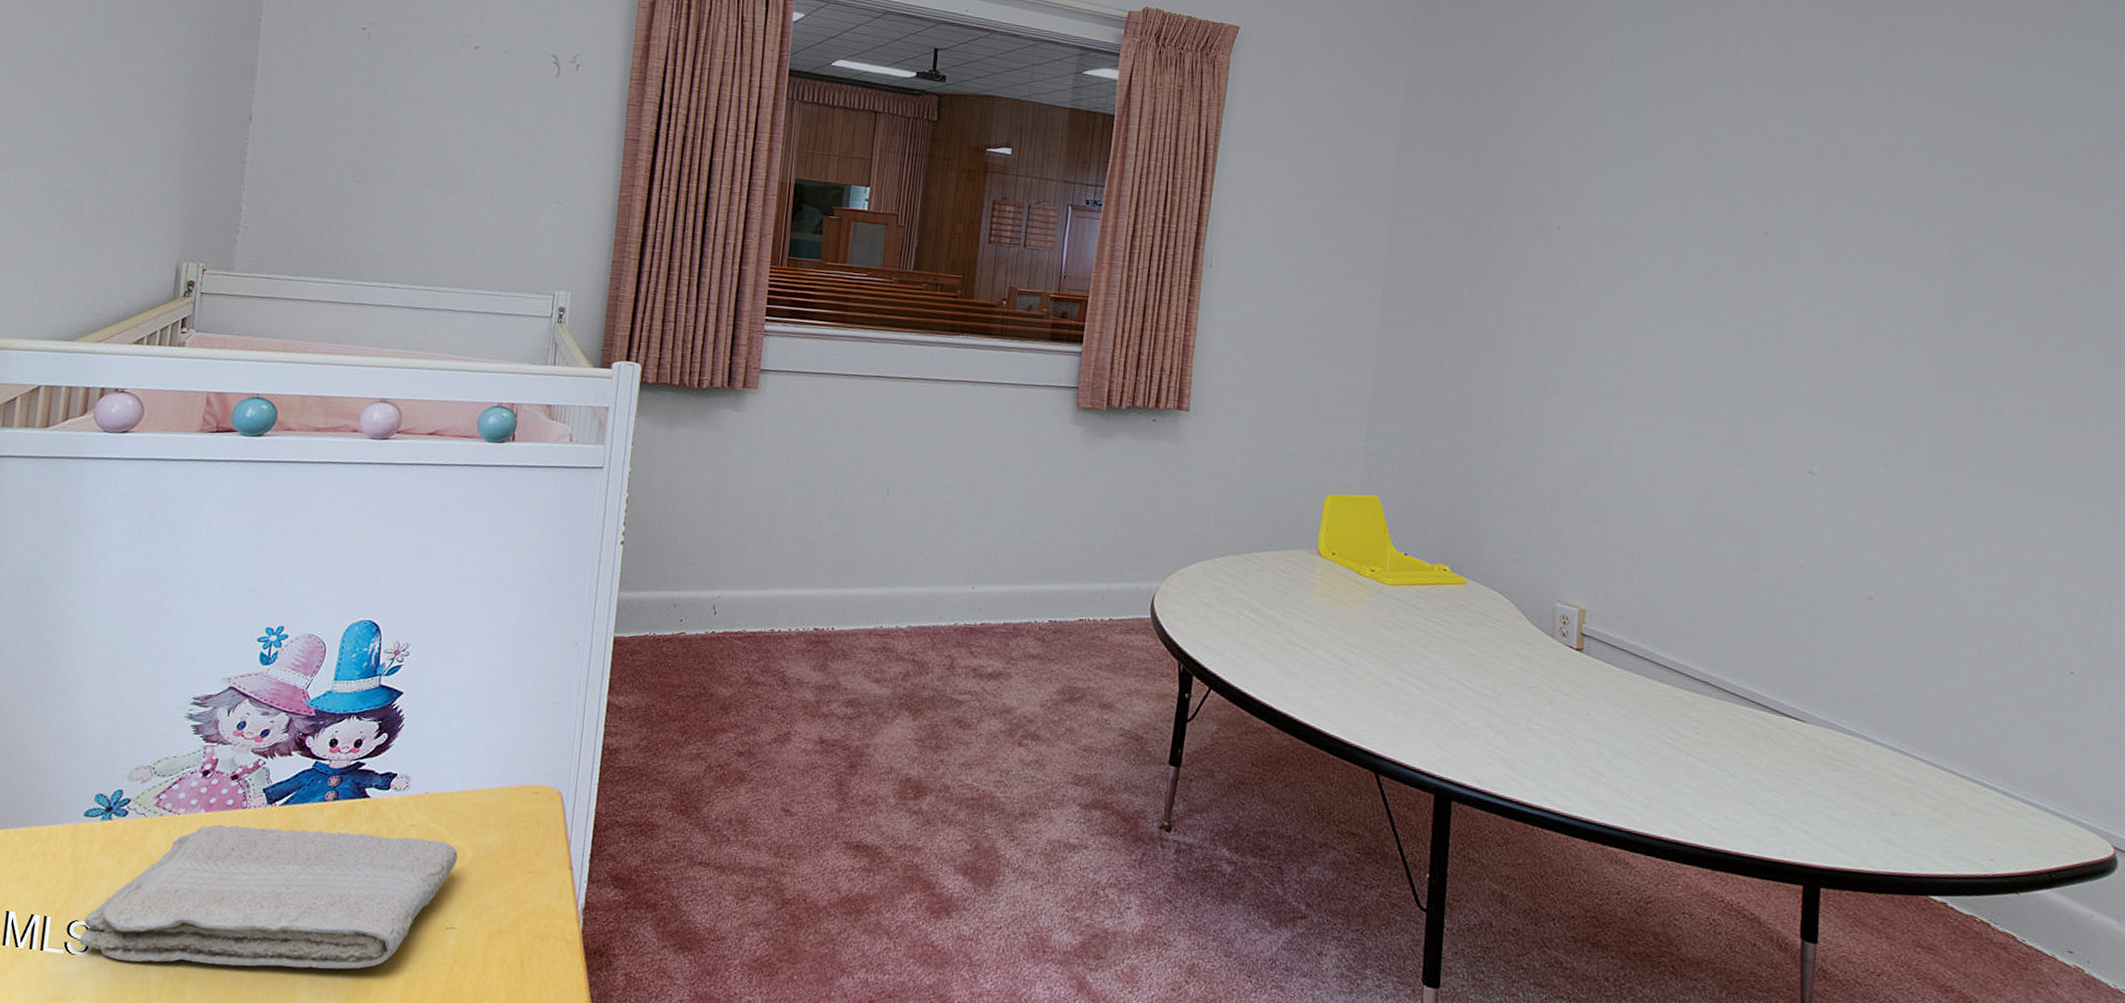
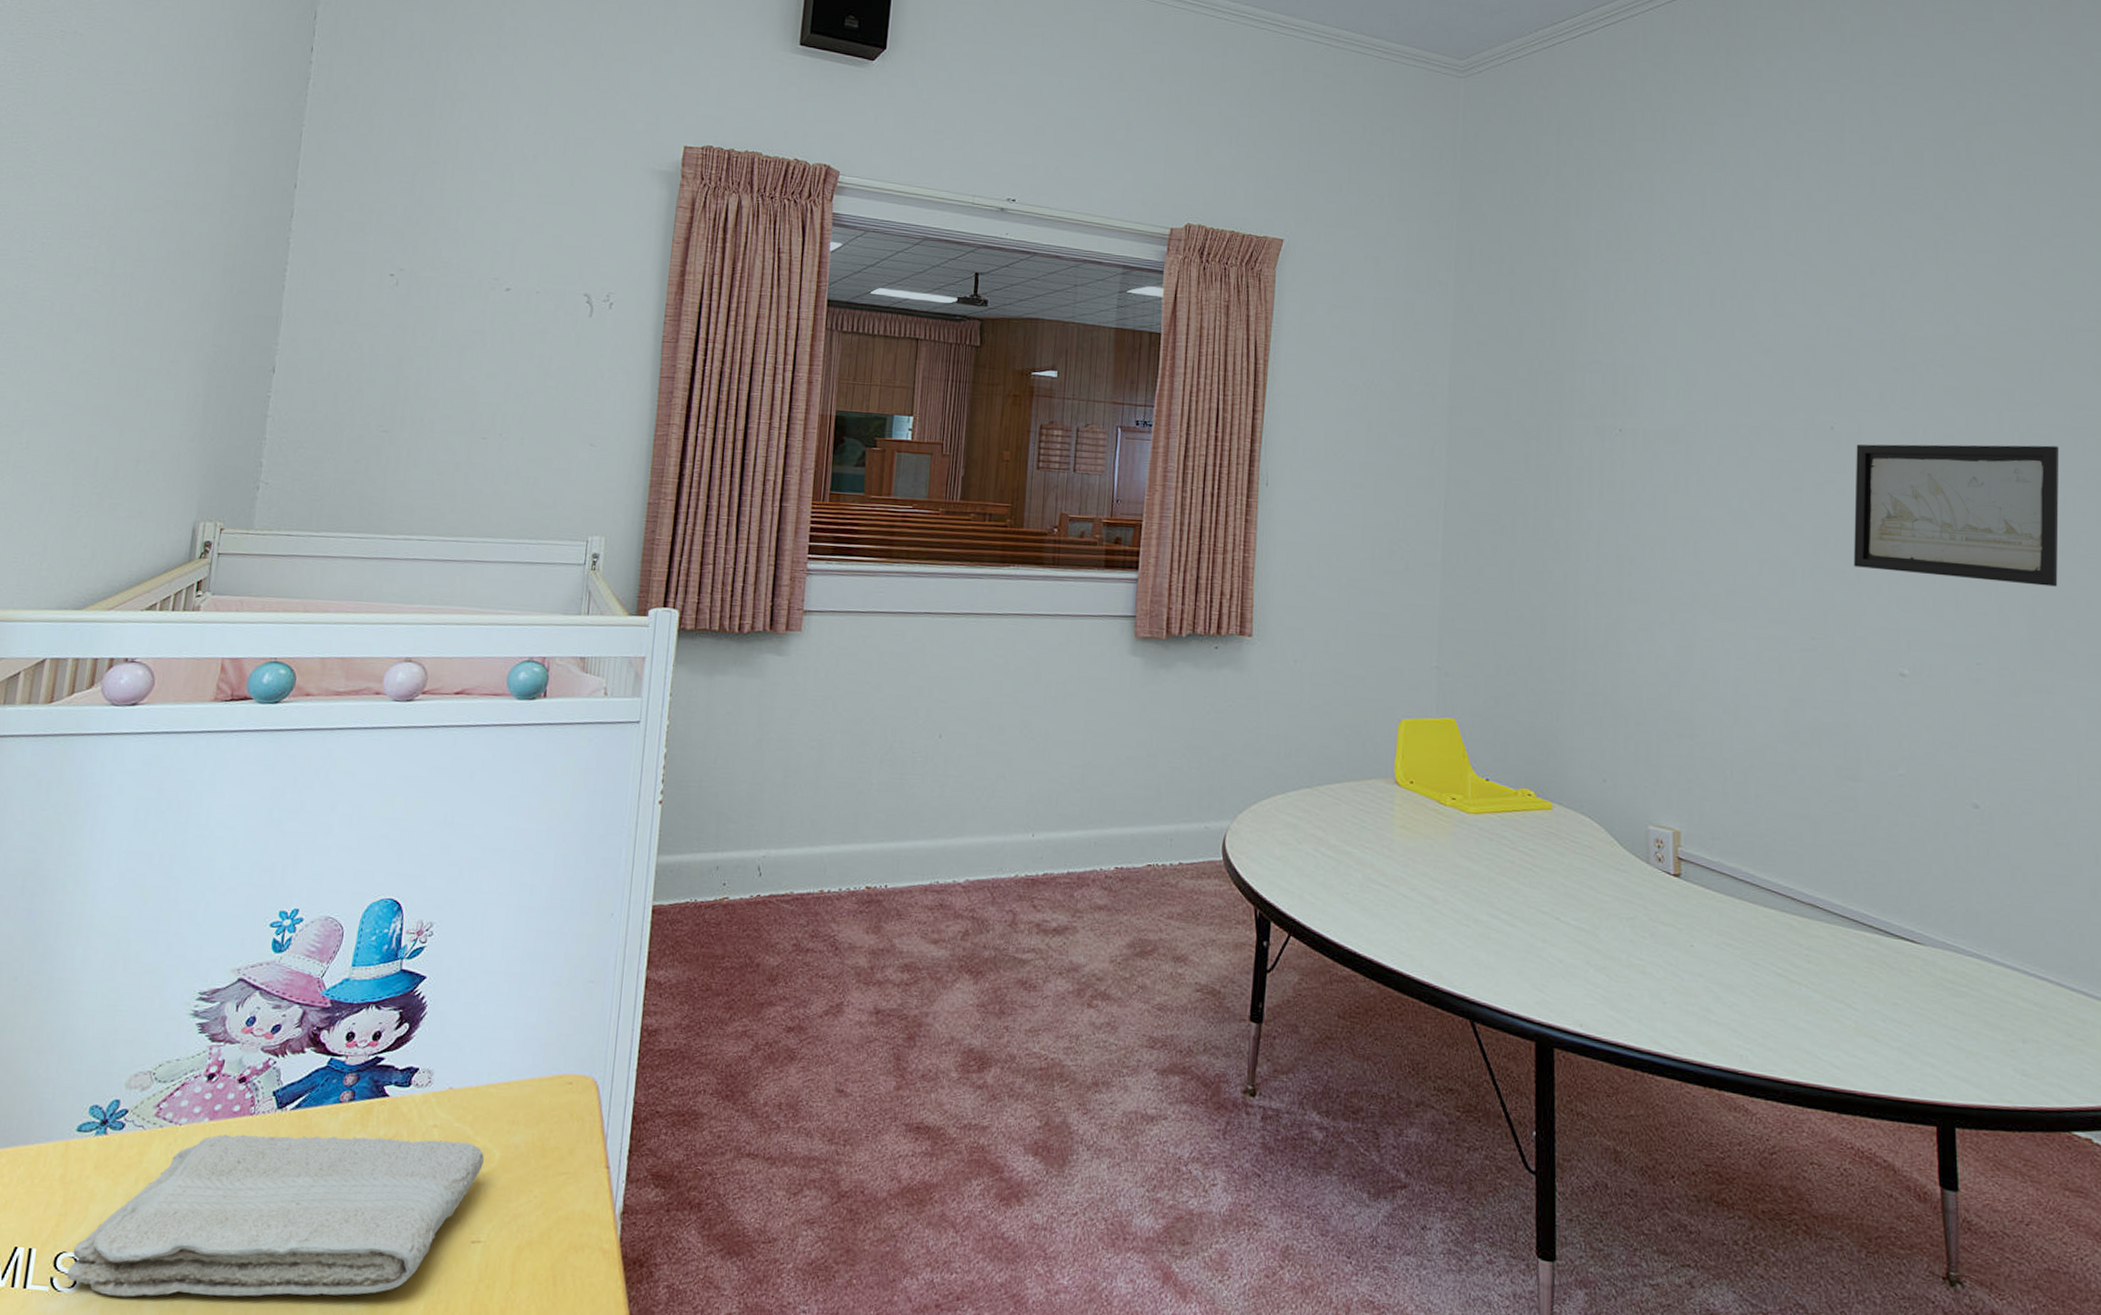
wall art: none [1774,250,1987,395] -> present [1853,444,2060,587]

